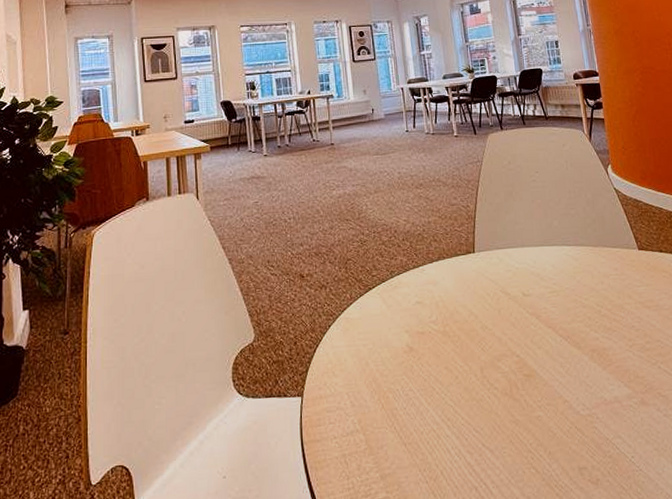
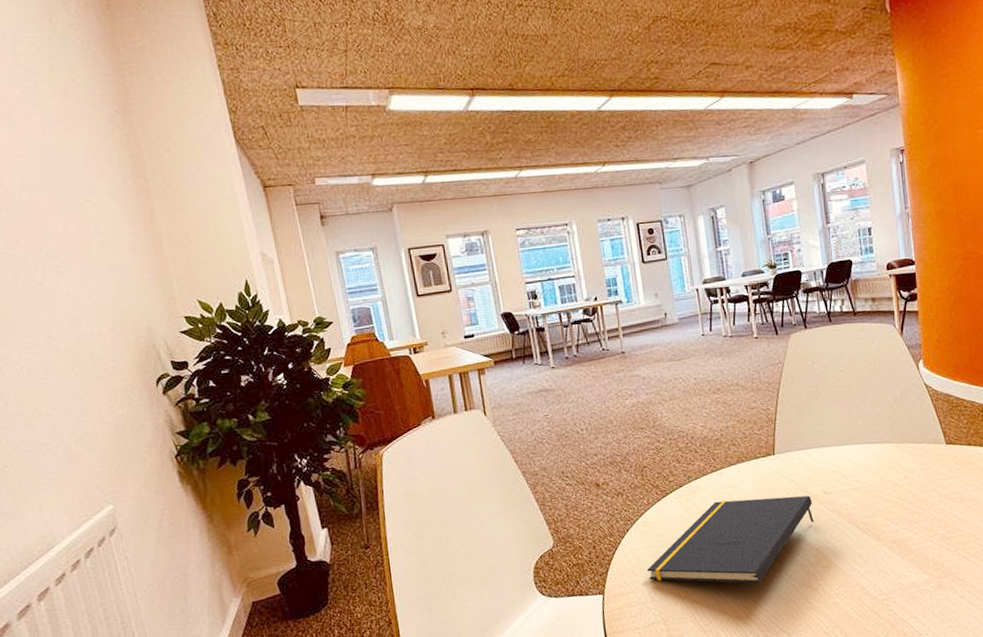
notepad: none [347,297,514,391] -> present [646,495,814,584]

